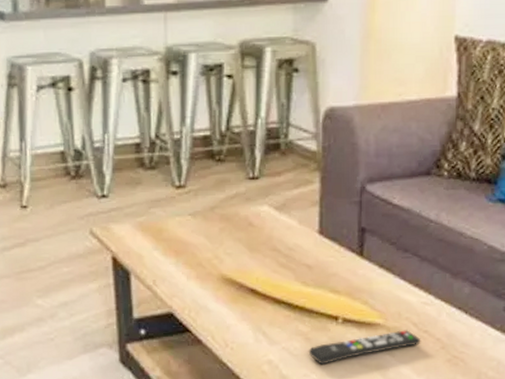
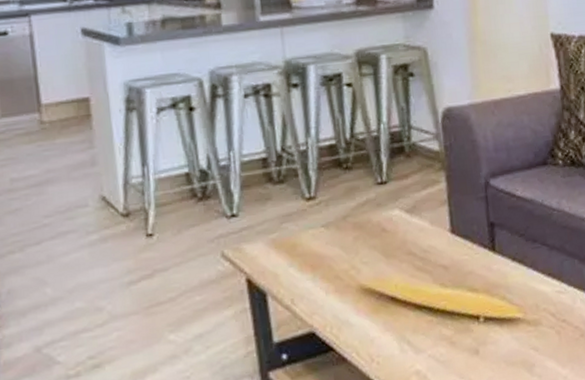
remote control: present [308,330,421,365] -> none [454,321,561,369]

